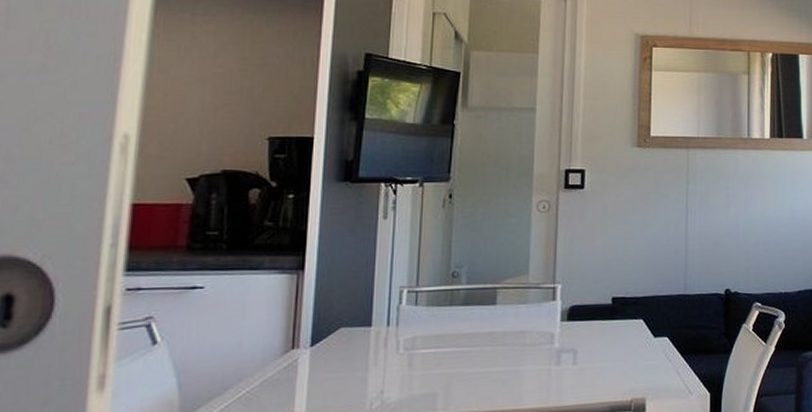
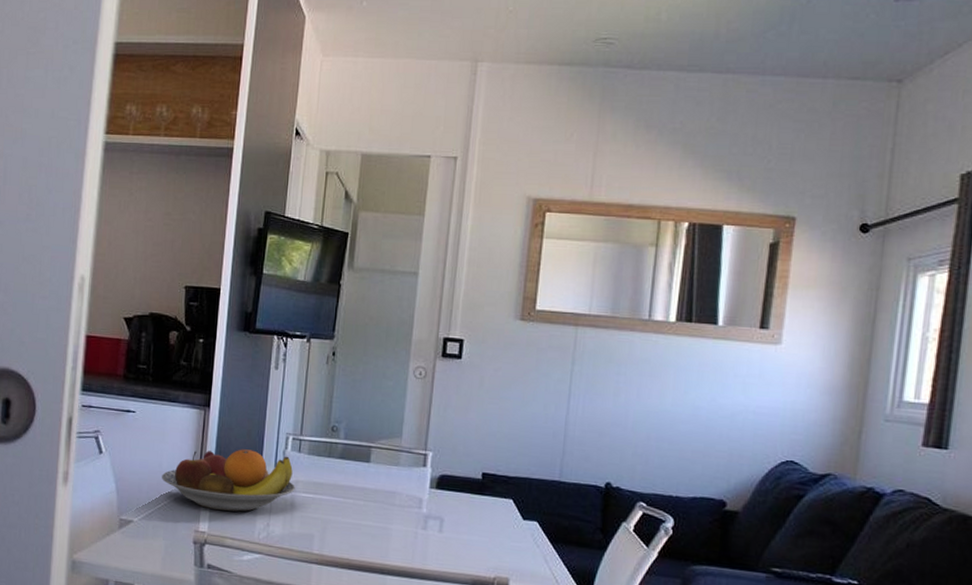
fruit bowl: none [242,311,413,387] -> present [162,449,295,512]

